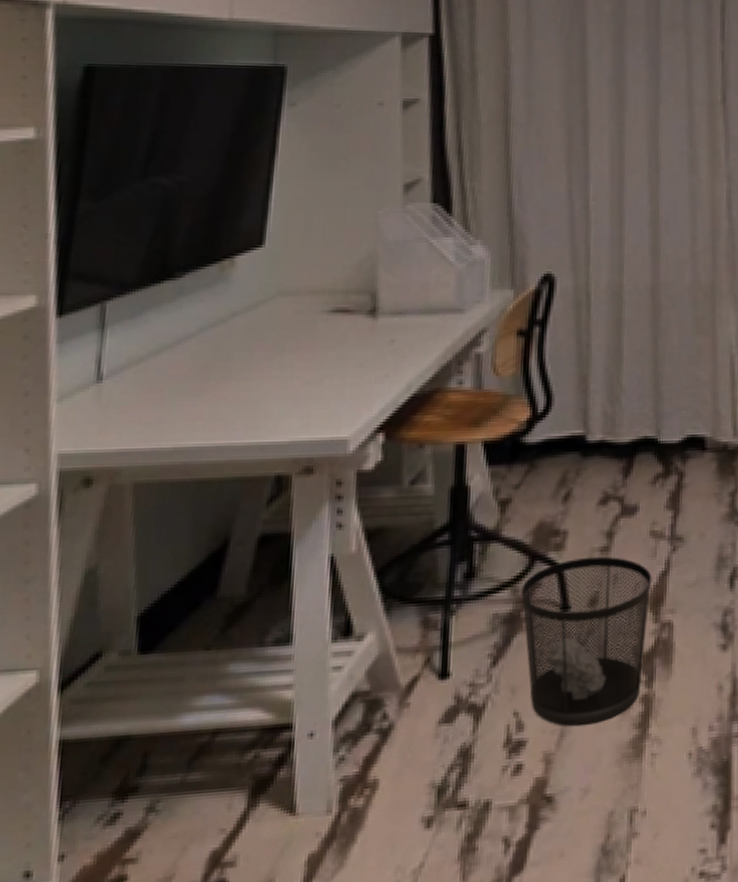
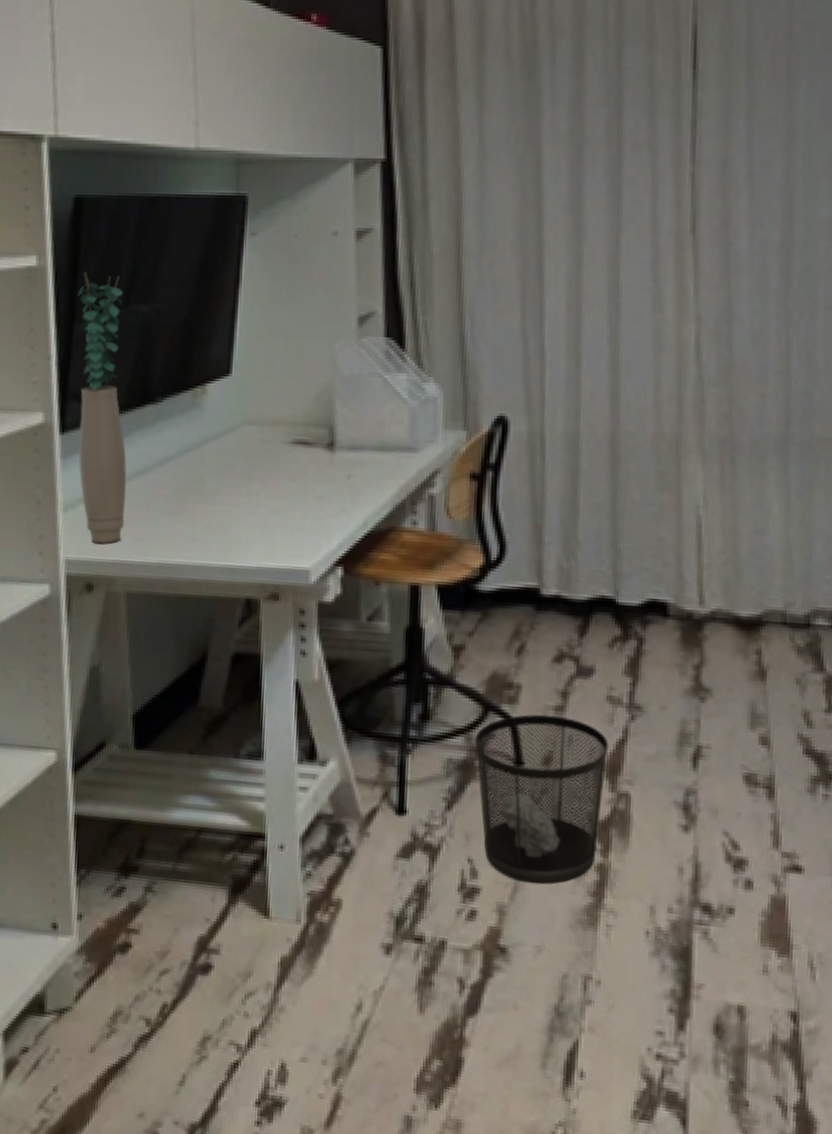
vase: none [79,143,140,434] -> present [78,271,127,544]

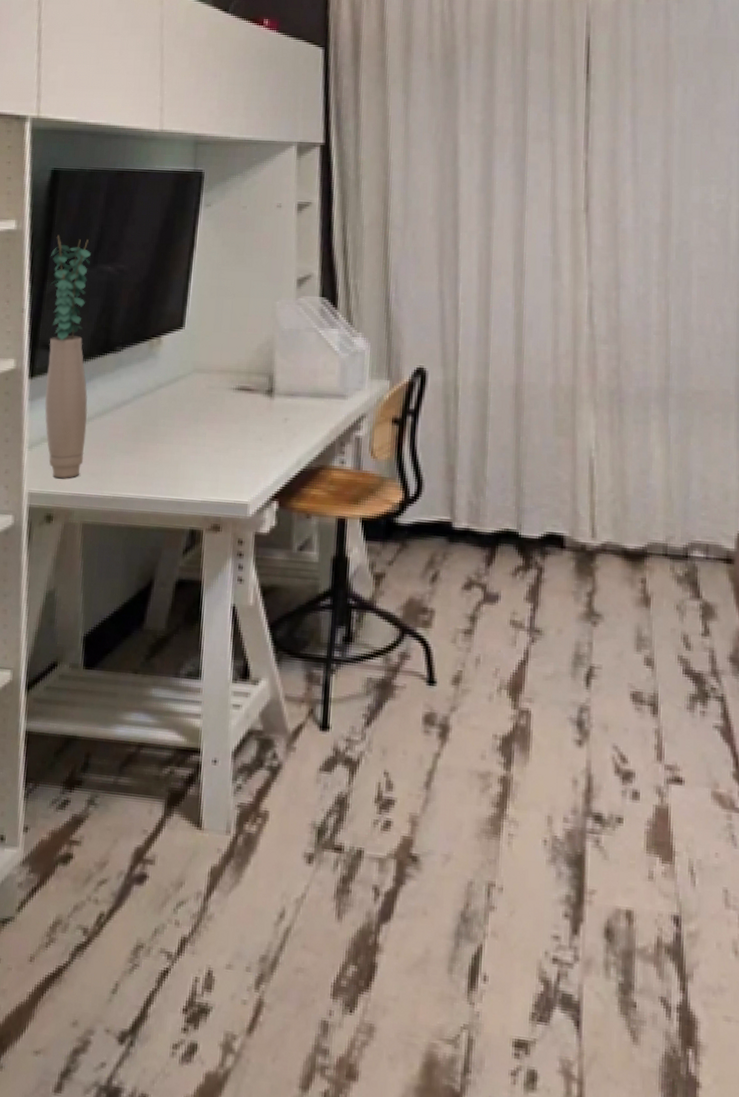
waste bin: present [475,714,609,884] -> none [392,637,512,795]

